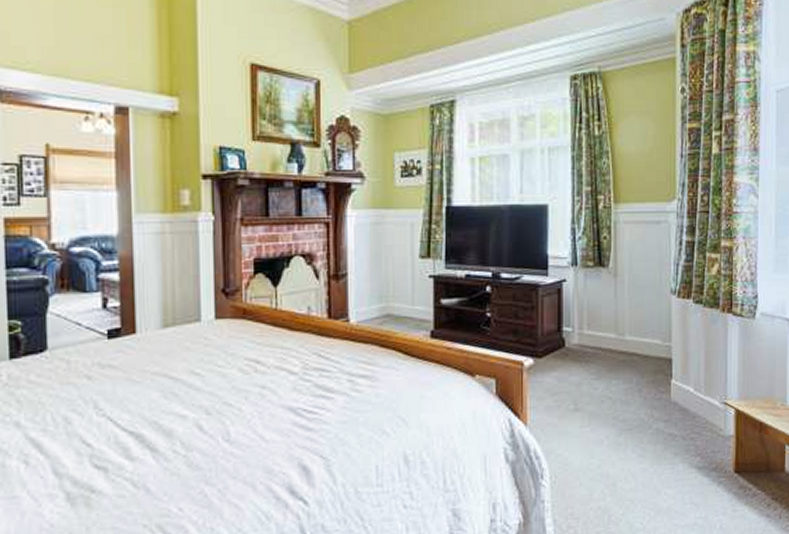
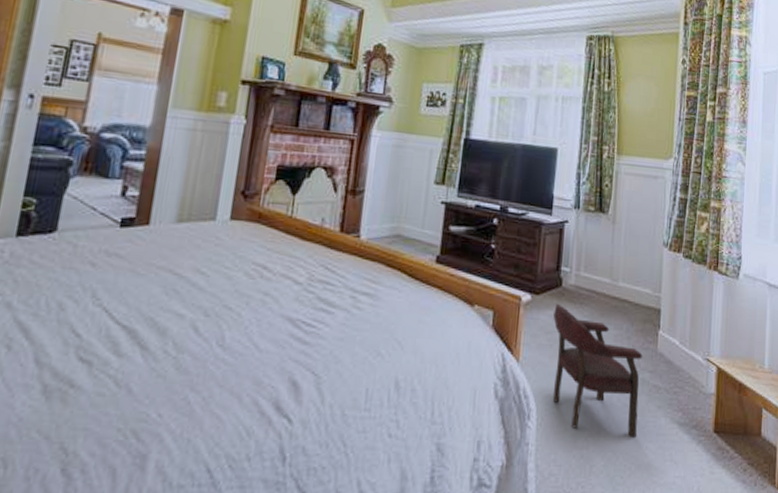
stool: none [559,364,656,486] -> present [552,303,643,438]

